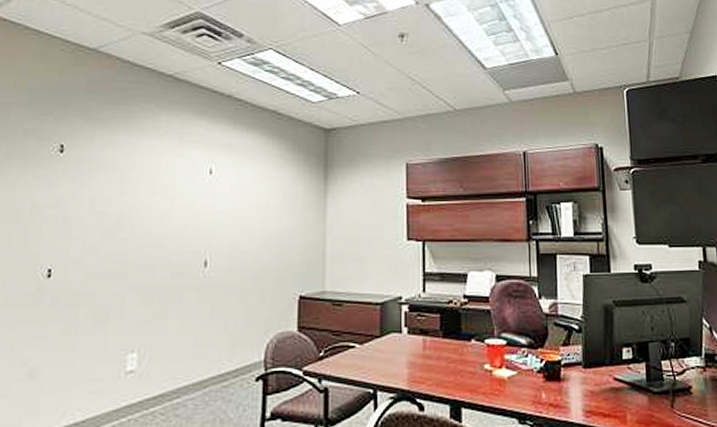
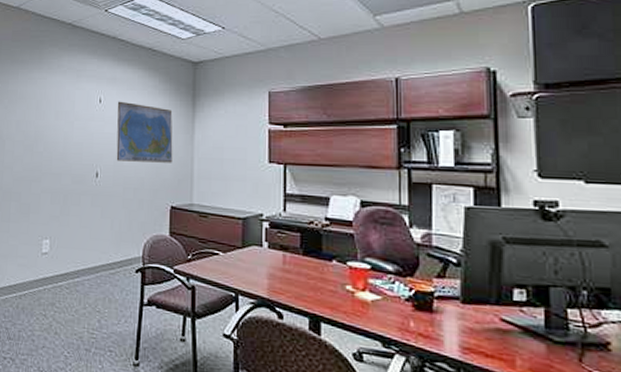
world map: none [231,172,302,245] -> present [116,101,173,163]

